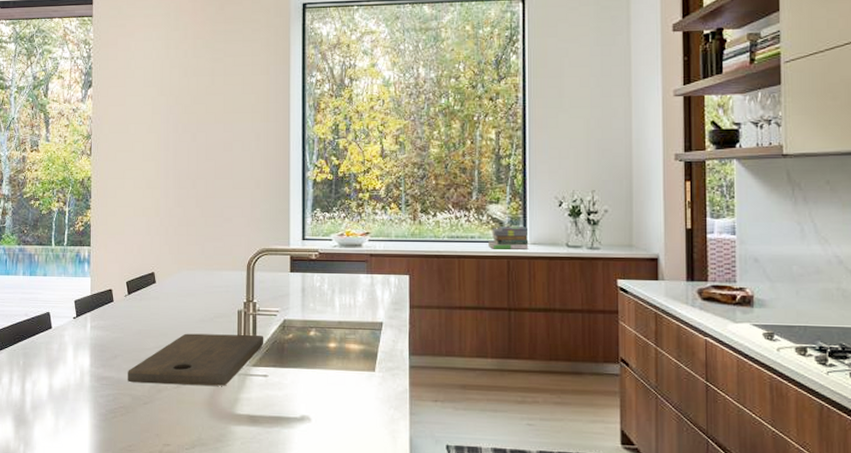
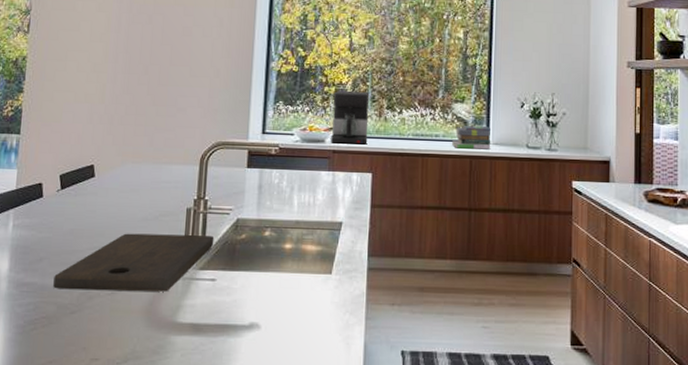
coffee maker: none [368,197,403,248] -> present [331,91,369,145]

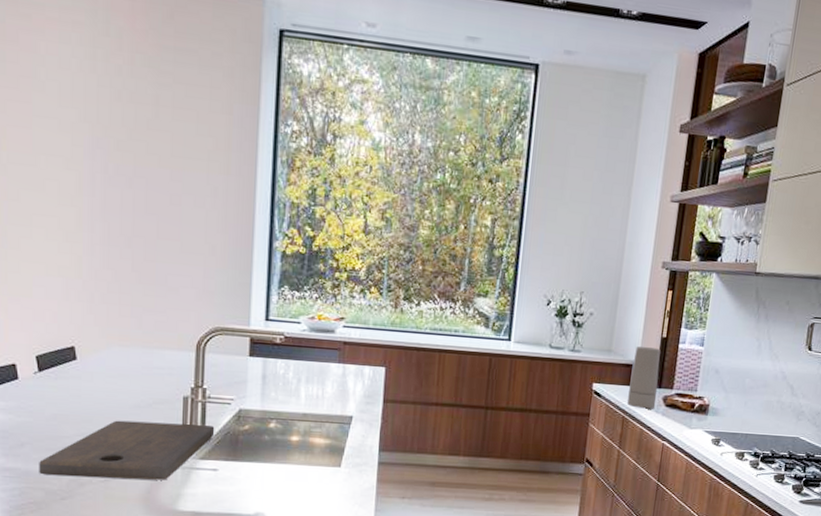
coffee maker: present [331,91,369,145] -> none [341,278,384,337]
books: present [452,126,491,150] -> none [472,322,513,348]
canister: none [609,143,638,205] -> present [627,346,661,409]

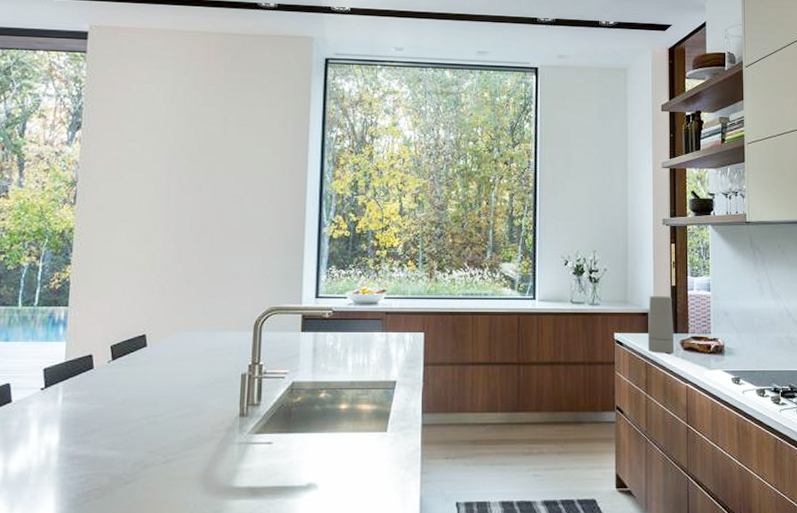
cutting board: present [39,420,215,480] -> none [106,400,270,460]

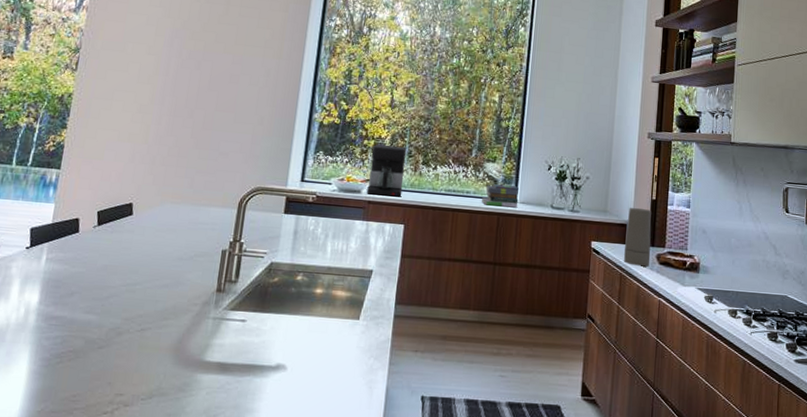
coffee maker: none [383,254,420,306] -> present [367,145,406,197]
books: none [501,284,538,306] -> present [482,184,519,208]

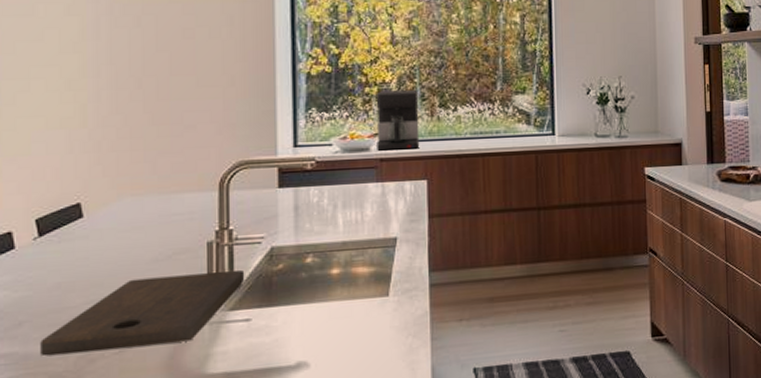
cutting board: none [83,271,248,331] -> present [40,270,245,357]
books: present [482,184,519,208] -> none [515,118,557,144]
canister: present [624,208,652,267] -> none [681,123,711,188]

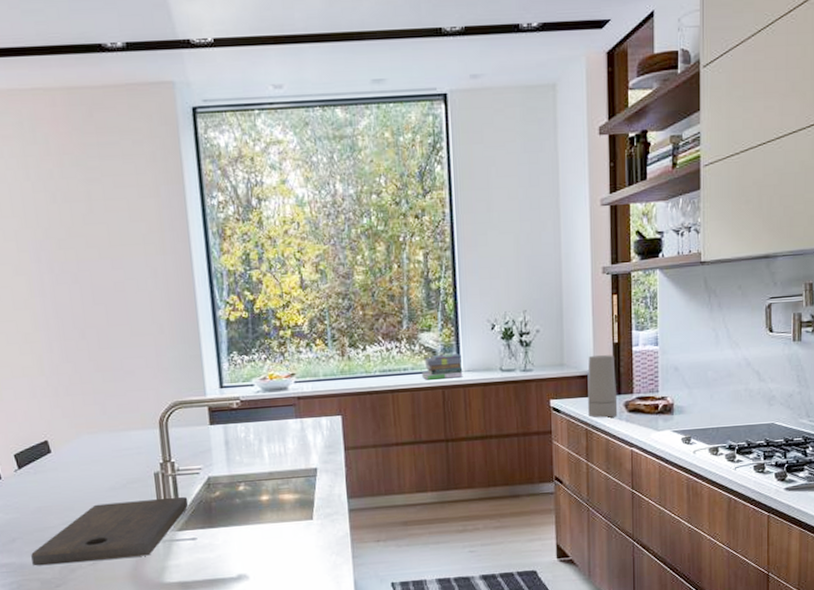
coffee maker: present [376,90,420,152] -> none [290,332,333,391]
books: none [515,118,557,144] -> present [422,354,463,380]
canister: none [681,123,711,188] -> present [588,355,618,419]

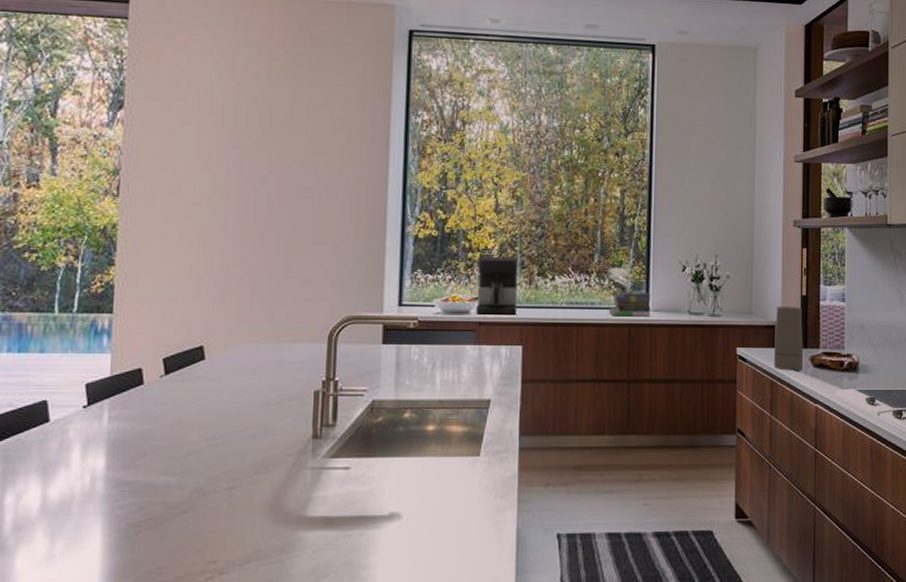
cutting board: present [31,497,189,566] -> none [160,421,347,487]
coffee maker: none [290,332,333,391] -> present [476,257,518,316]

